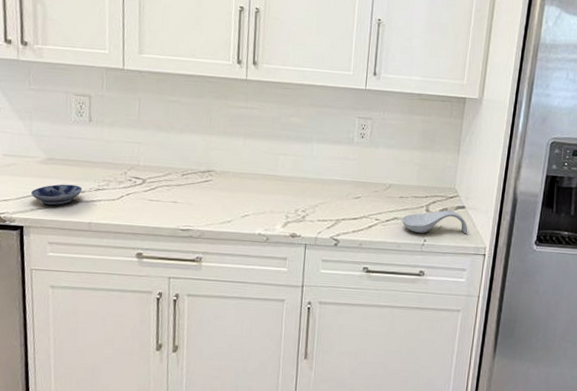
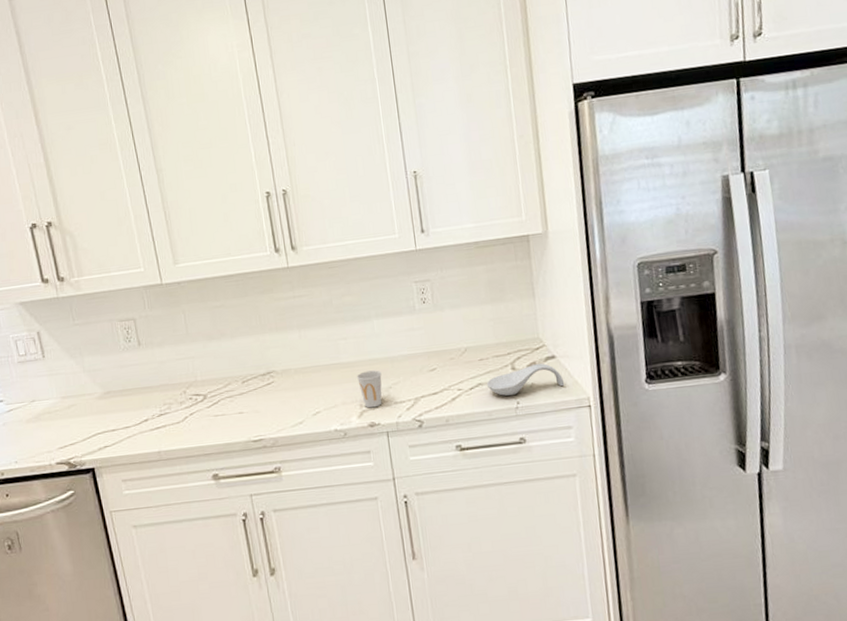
bowl: present [30,184,82,205] -> none [95,414,145,441]
cup: none [288,187,311,221] -> present [357,370,383,408]

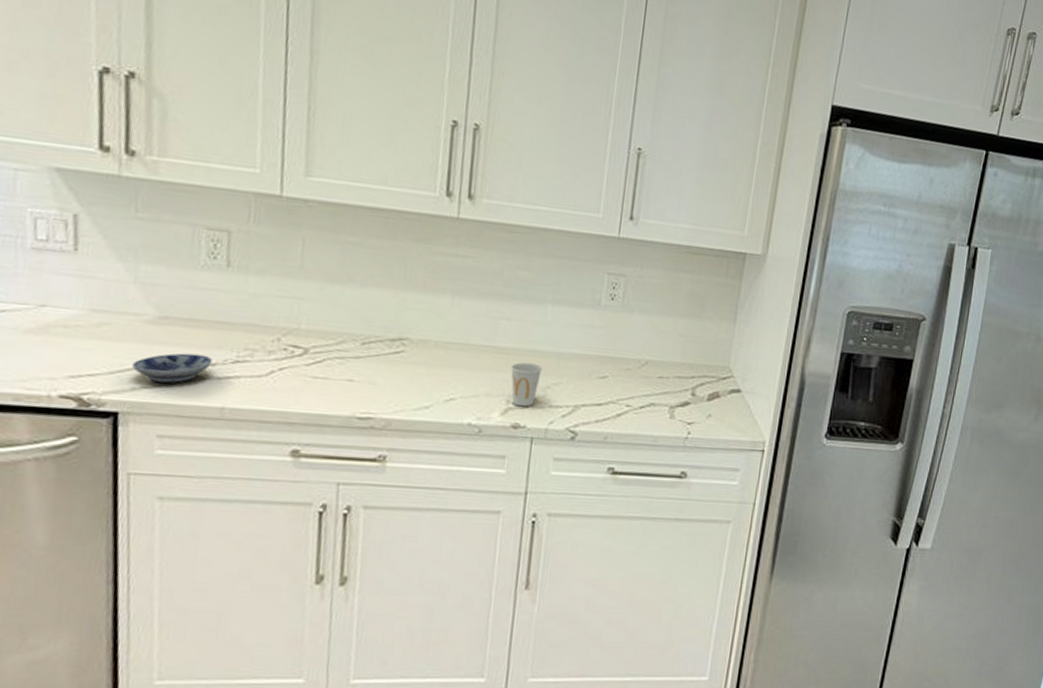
bowl: none [95,414,145,441] -> present [131,353,213,383]
spoon rest: present [486,363,565,396] -> none [659,394,744,425]

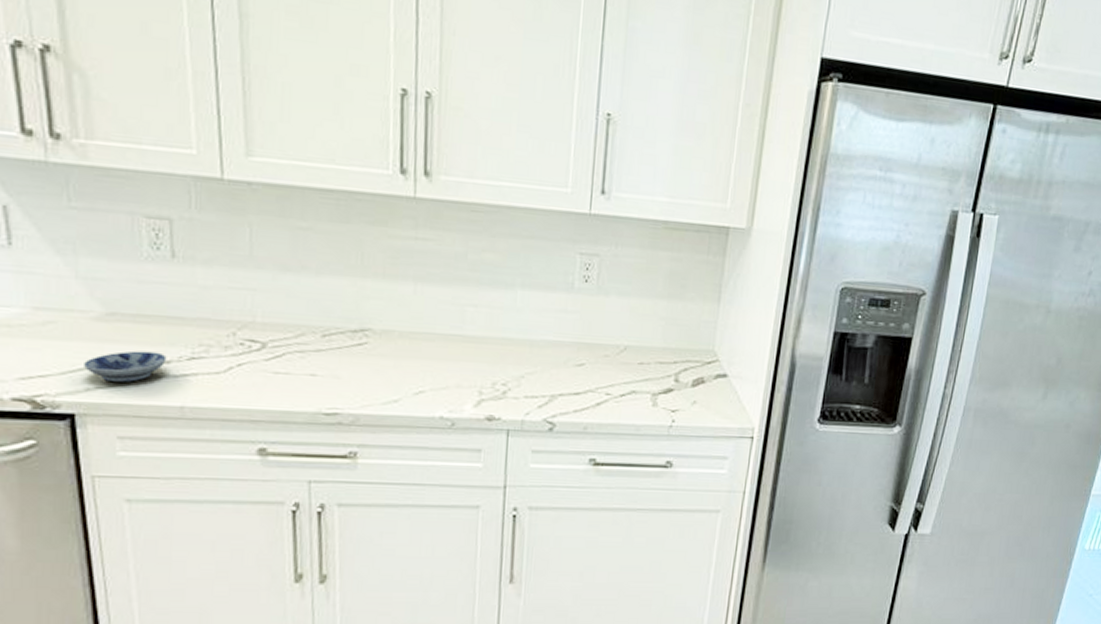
cup: present [511,362,542,407] -> none [482,351,515,398]

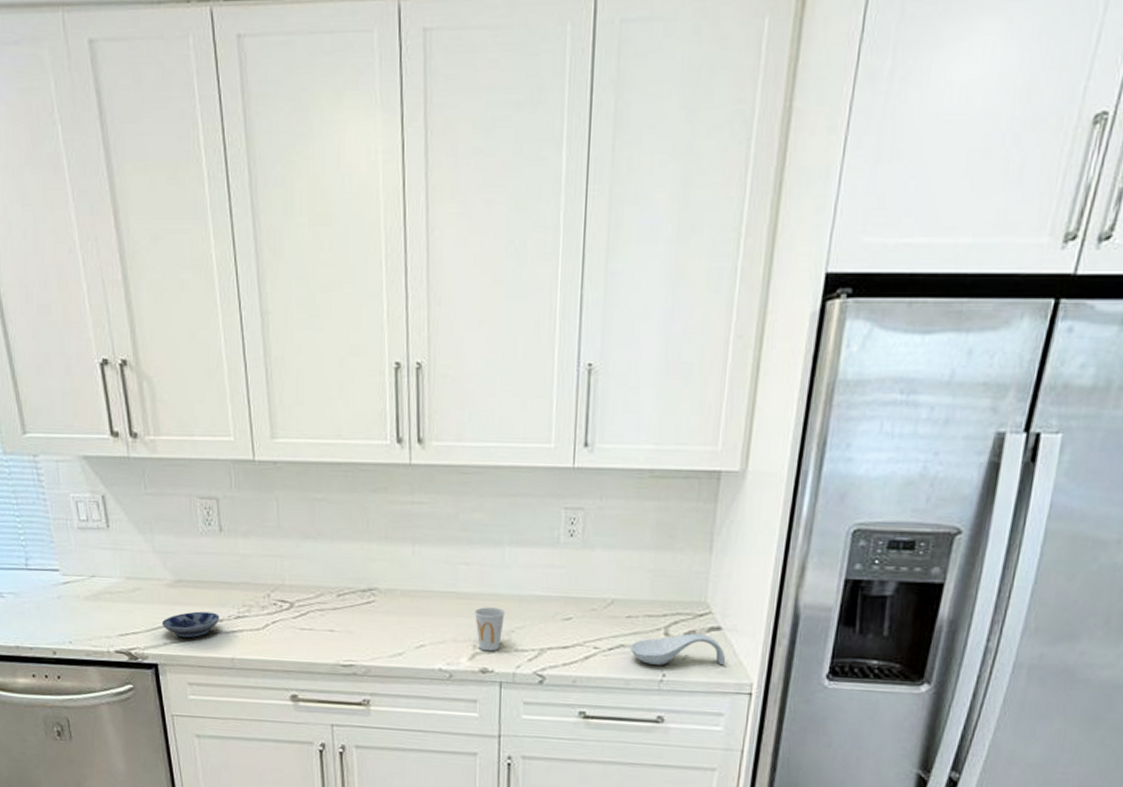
cup: none [482,351,515,398] -> present [475,607,505,652]
spoon rest: none [641,380,731,411] -> present [629,633,726,666]

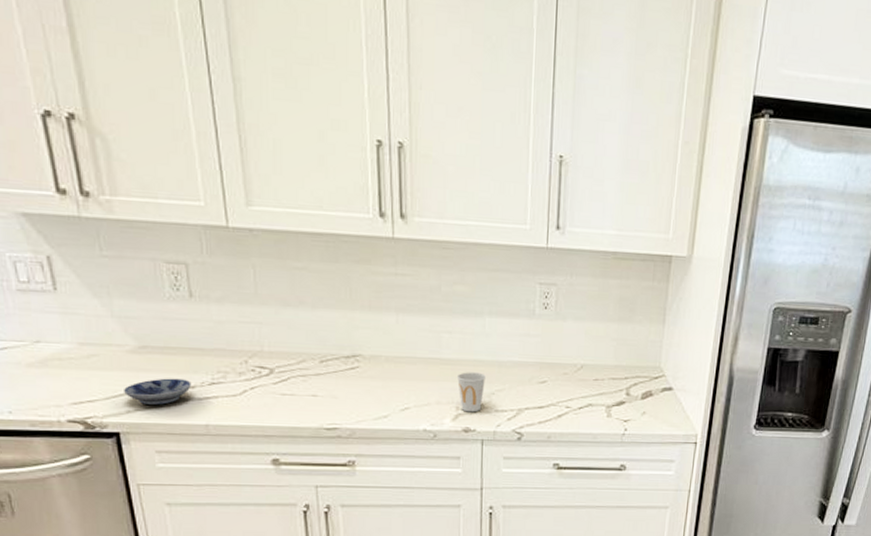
spoon rest: present [629,633,726,666] -> none [596,393,676,421]

